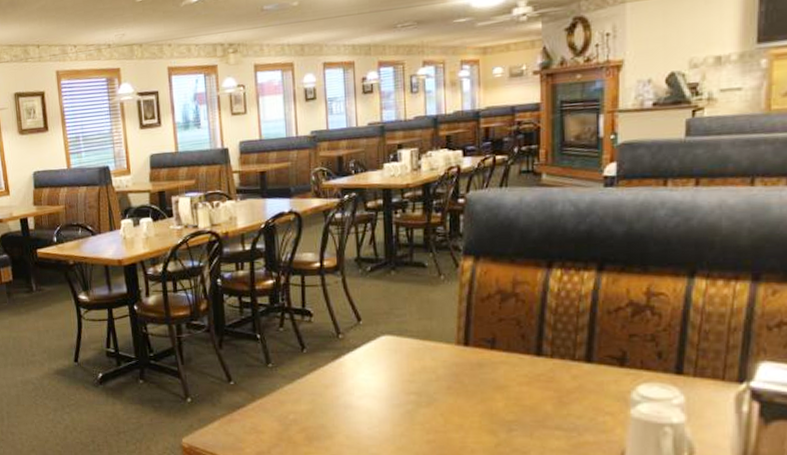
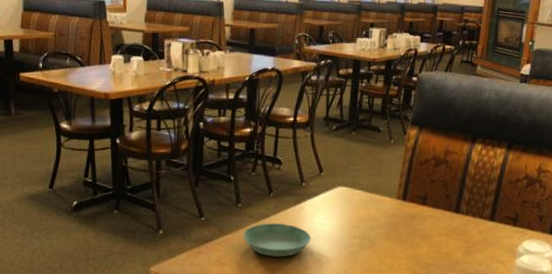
saucer: none [277,383,356,421] -> present [243,223,311,257]

